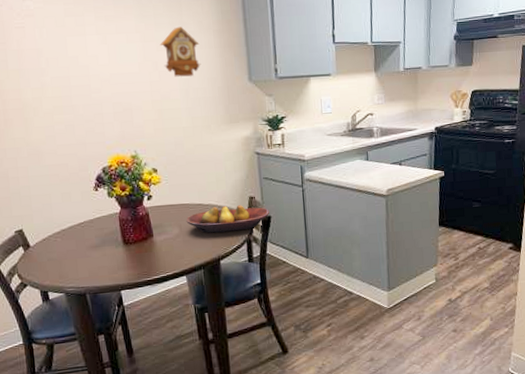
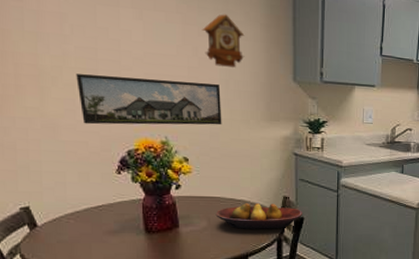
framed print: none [54,95,185,148] -> present [76,74,222,125]

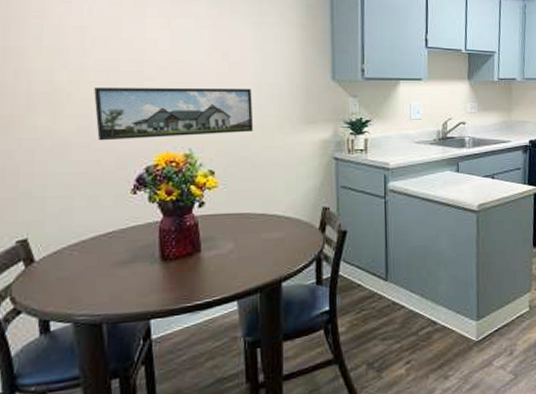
cuckoo clock: present [202,14,245,68] -> none [233,17,279,70]
fruit bowl: present [215,203,302,229] -> none [244,217,345,249]

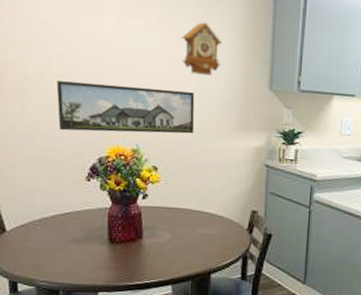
cuckoo clock: none [233,17,279,70] -> present [180,22,223,76]

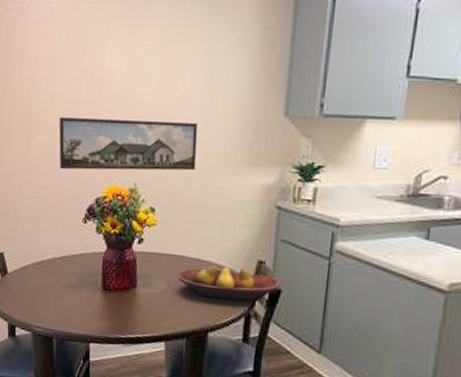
cuckoo clock: present [180,22,223,76] -> none [185,42,232,103]
fruit bowl: none [180,216,271,245] -> present [176,265,280,302]

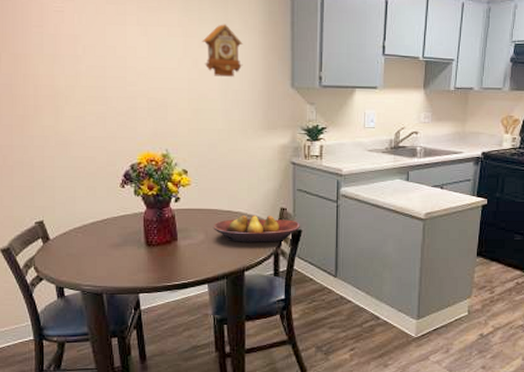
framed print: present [59,117,198,171] -> none [87,92,220,140]
cuckoo clock: none [185,42,232,103] -> present [202,24,243,77]

